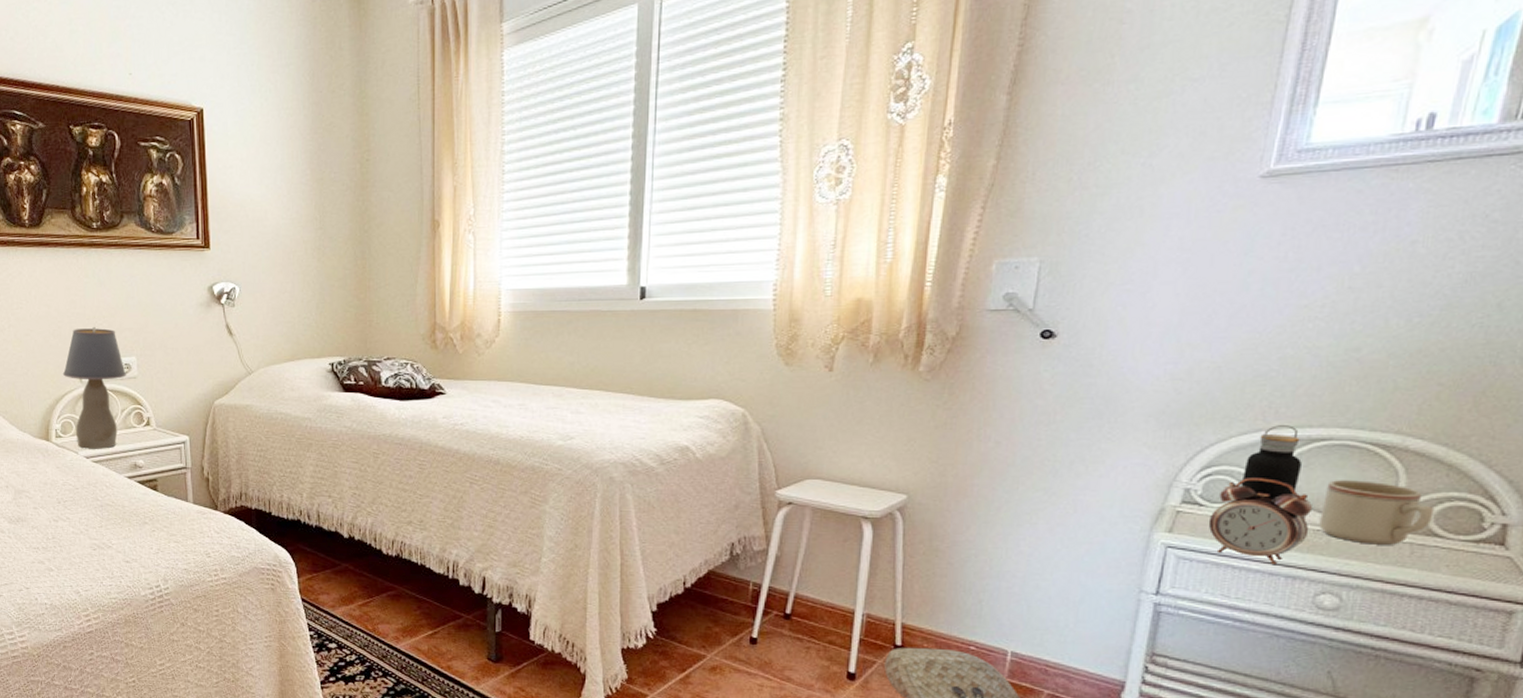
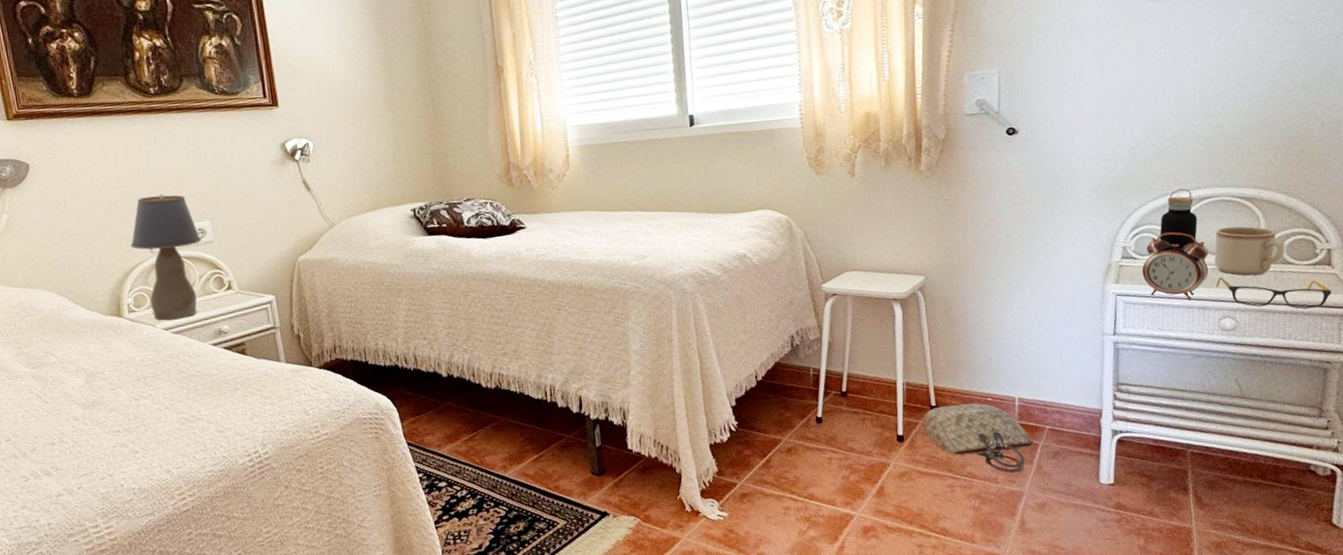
eyeglasses: none [1316,542,1500,598] -> present [1215,277,1332,309]

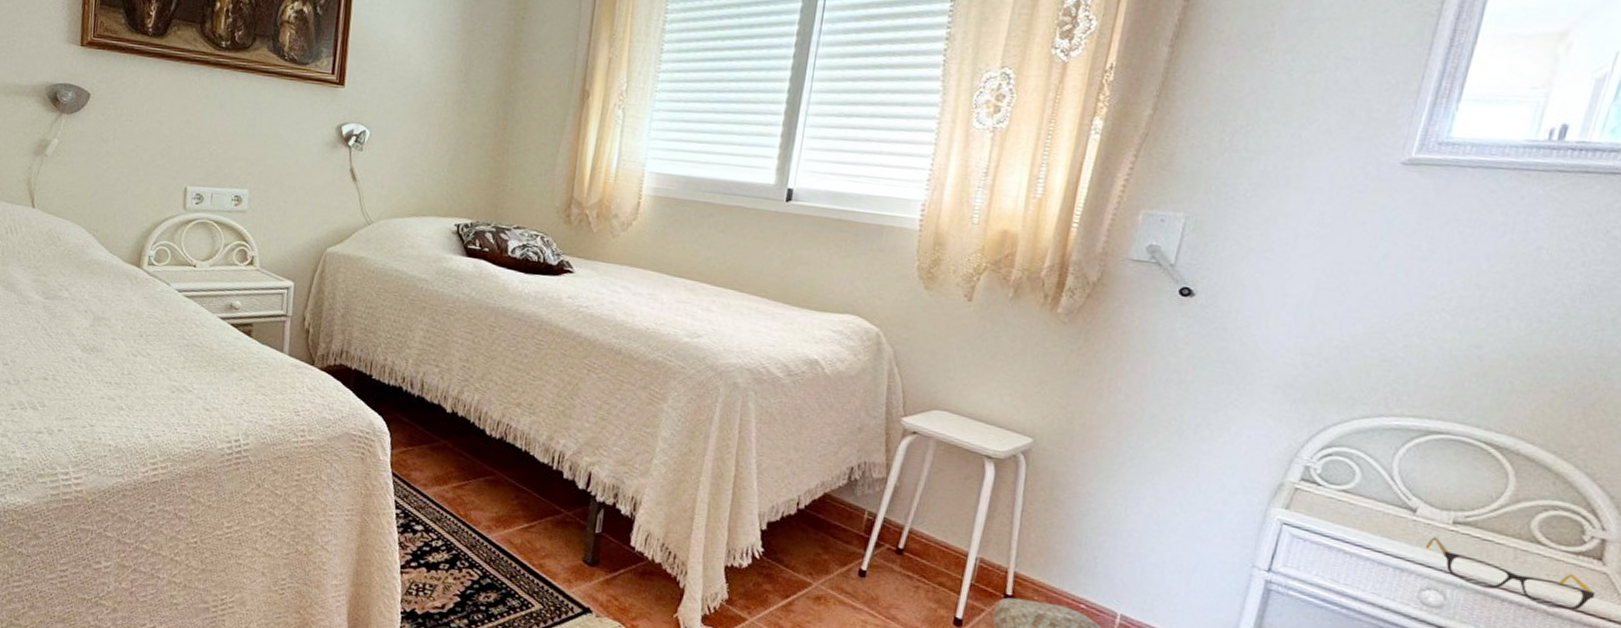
table lamp: present [130,193,202,321] -> none [165,150,236,284]
alarm clock: present [1142,232,1209,300] -> none [1324,462,1426,555]
water bottle: present [1159,188,1197,249] -> none [1358,412,1419,488]
mug: present [1214,226,1285,276] -> none [1429,475,1540,548]

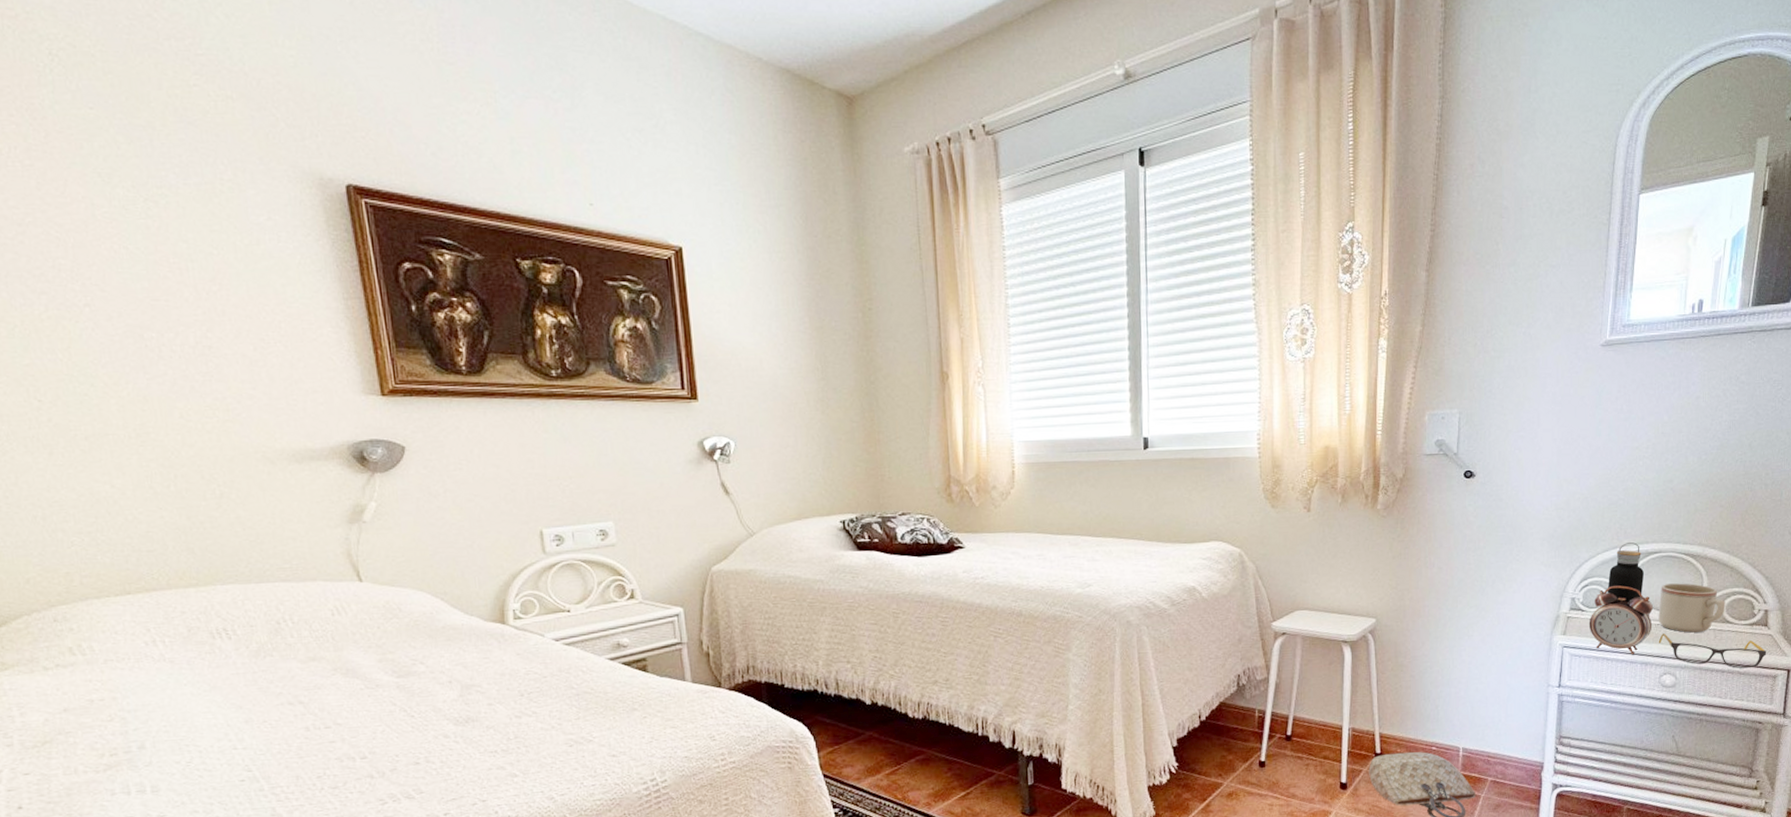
alarm clock: none [1324,462,1426,555] -> present [1589,585,1654,655]
water bottle: none [1358,412,1419,488] -> present [1607,542,1644,603]
mug: none [1429,475,1540,548] -> present [1658,583,1726,633]

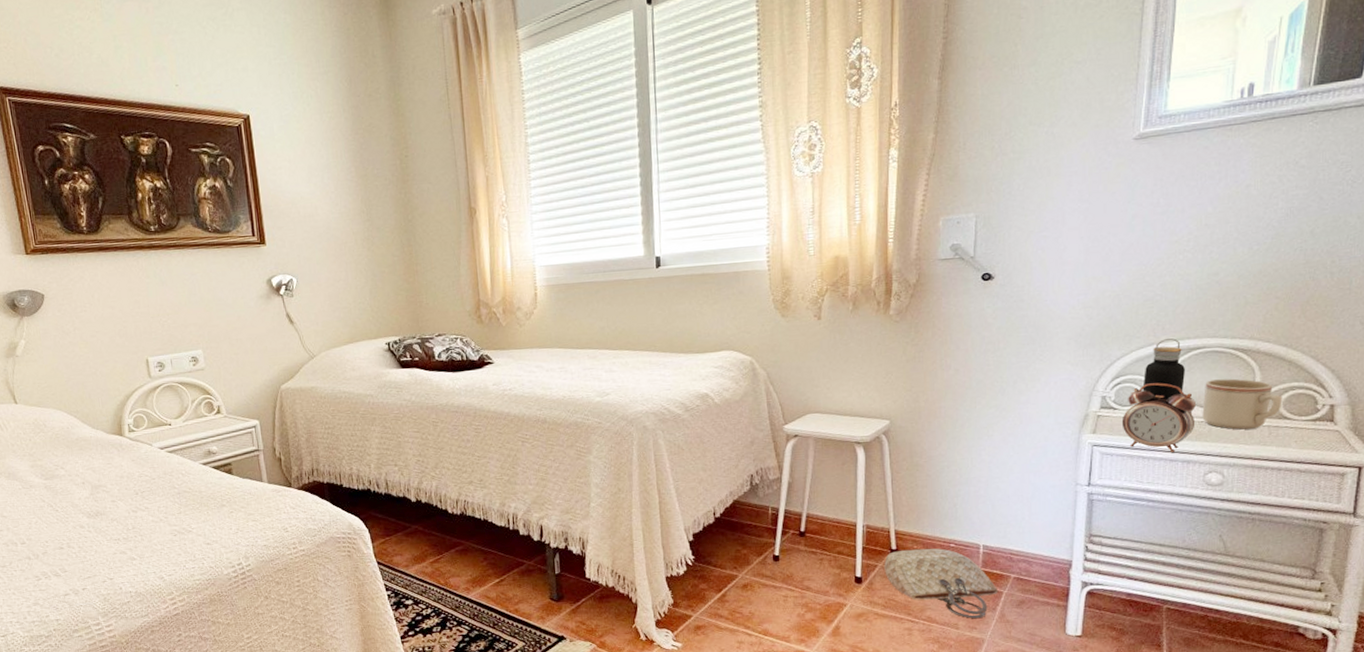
eyeglasses: present [1658,633,1767,669] -> none [1202,431,1333,466]

